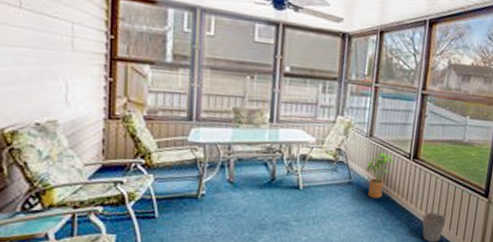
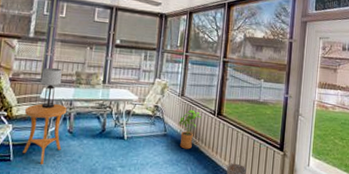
side table: none [168,148,225,222] -> present [23,103,68,165]
lamp: none [187,102,216,155] -> present [40,67,62,109]

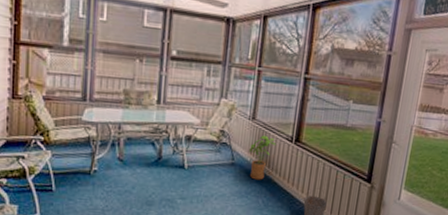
side table: present [23,103,68,165] -> none [64,126,116,196]
lamp: present [40,67,62,109] -> none [81,84,107,133]

